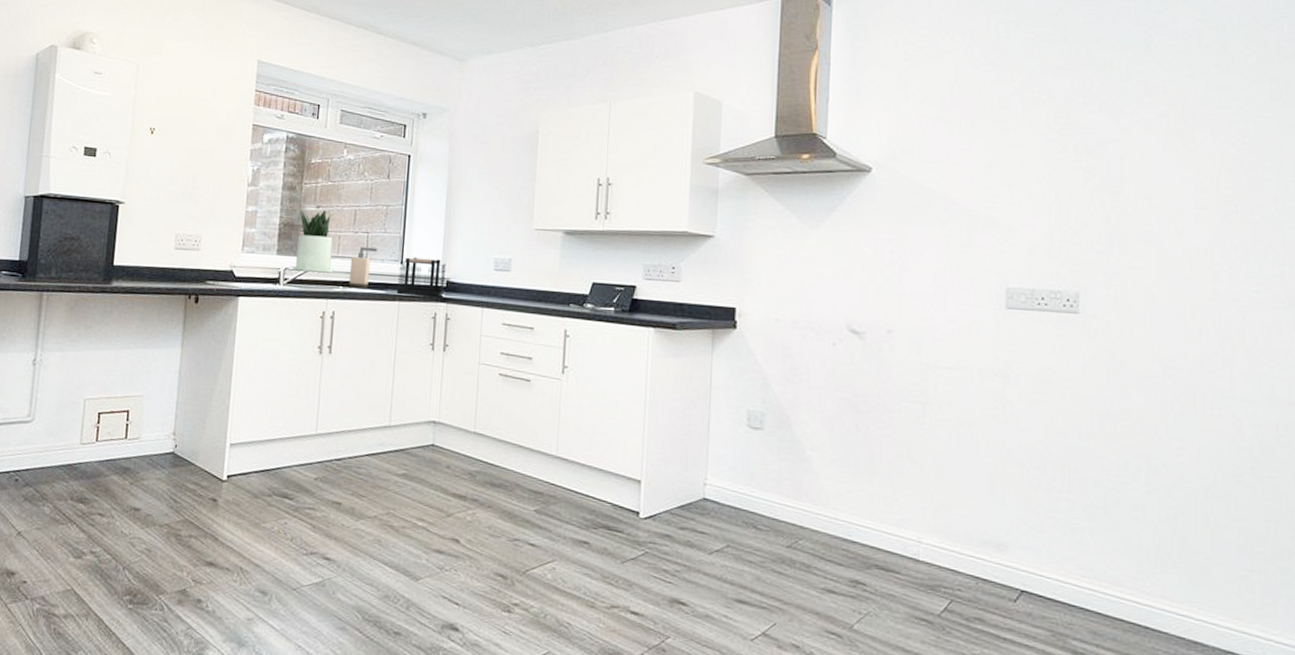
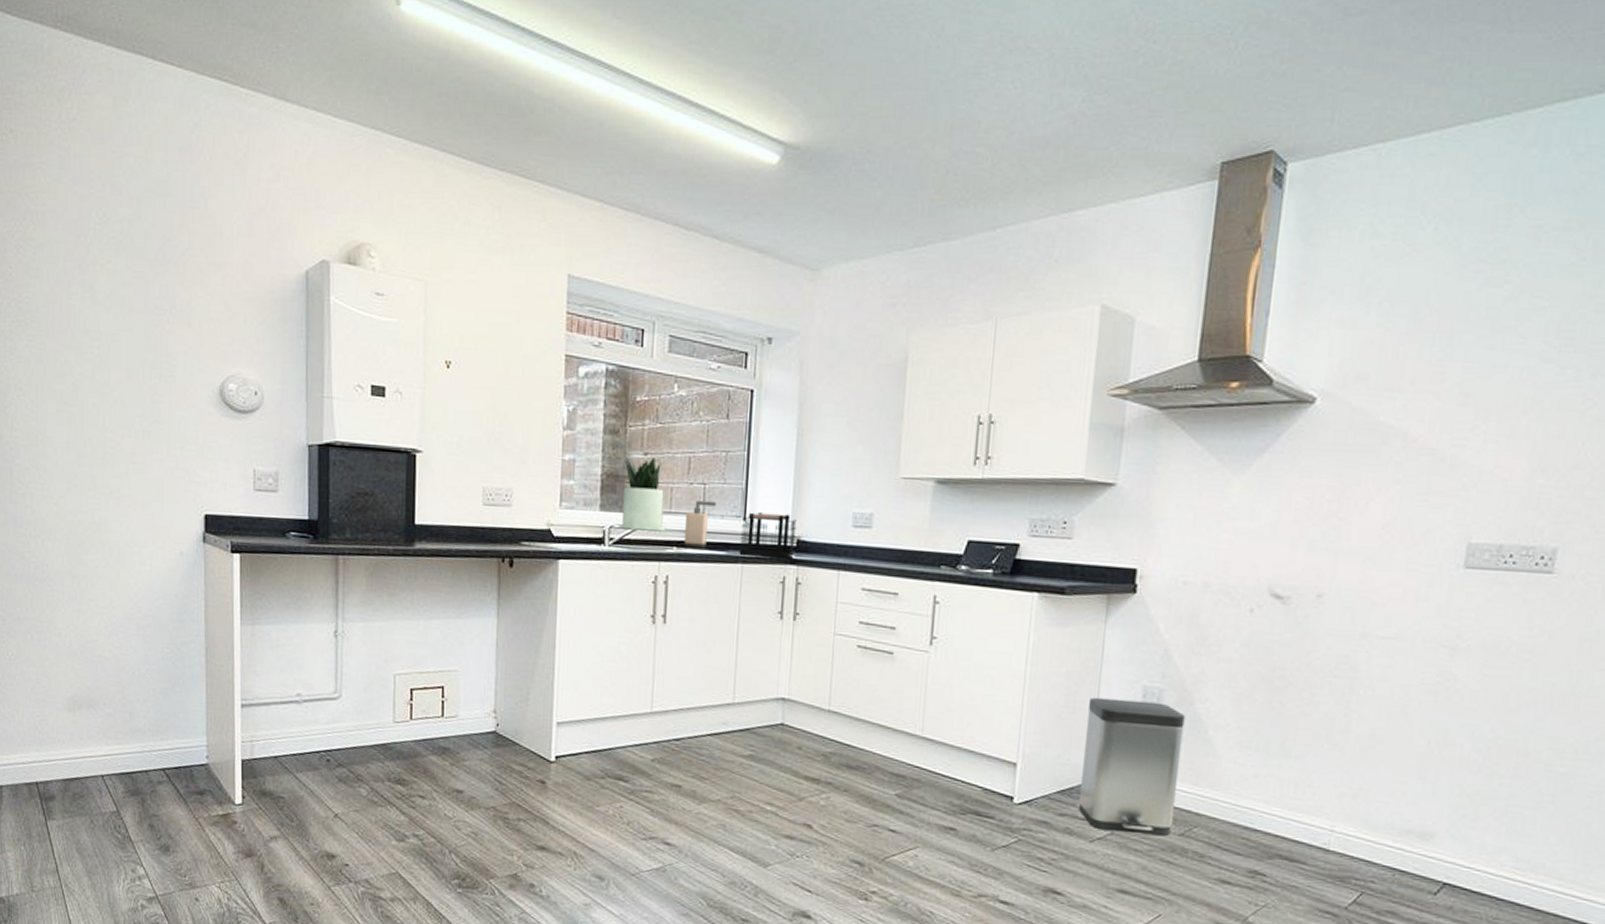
pedal bin: none [696,420,785,548] -> present [1078,697,1186,836]

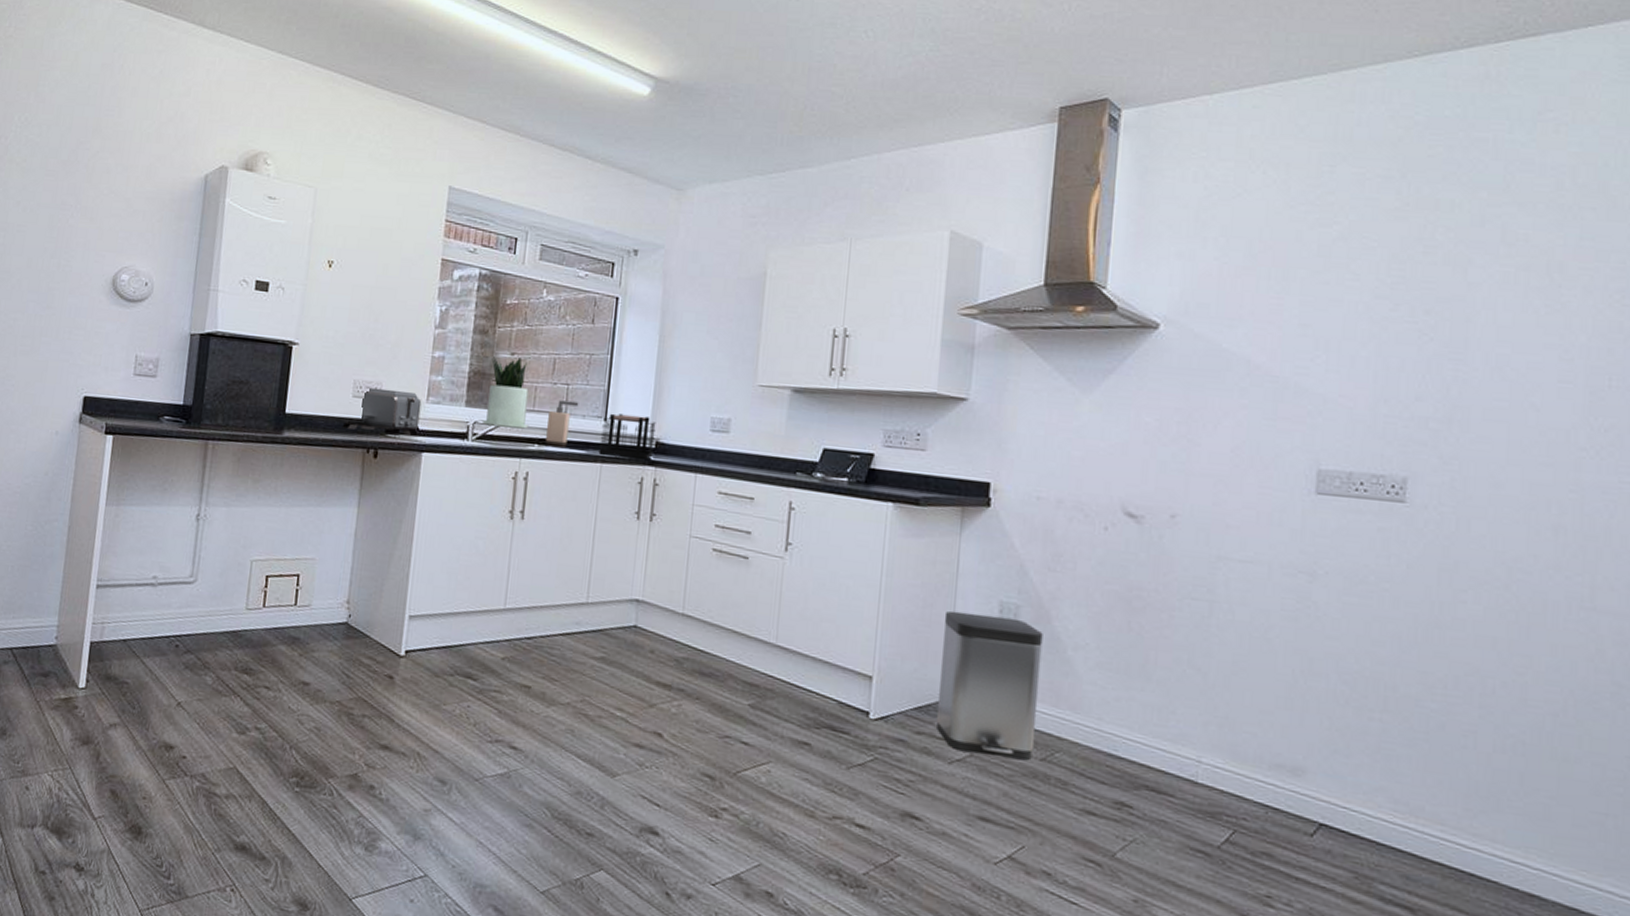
toaster: none [474,494,555,543] -> present [342,387,422,436]

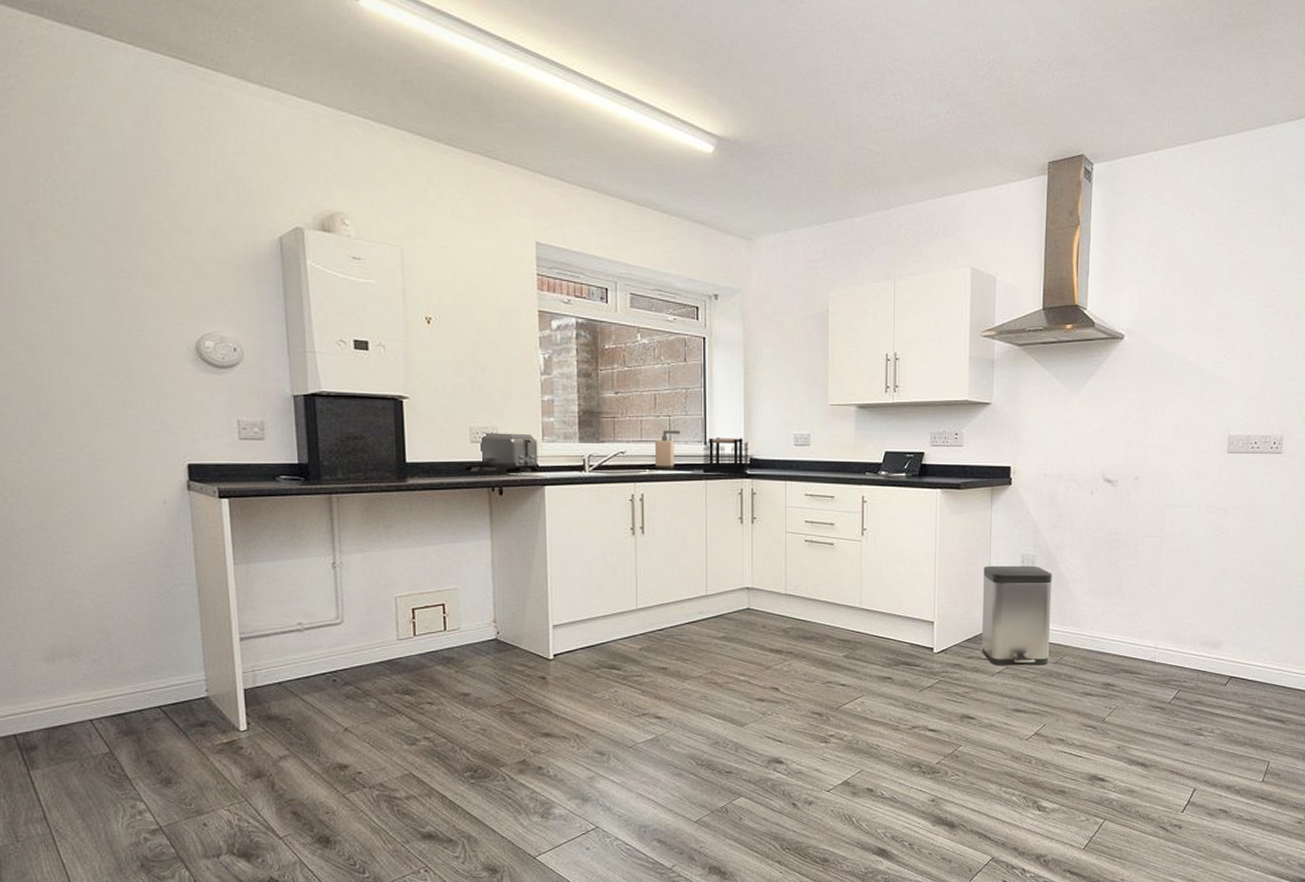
planter: present [481,357,529,429] -> none [596,396,639,457]

